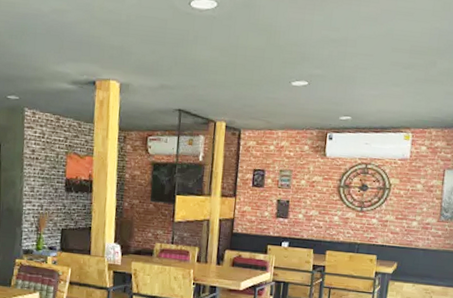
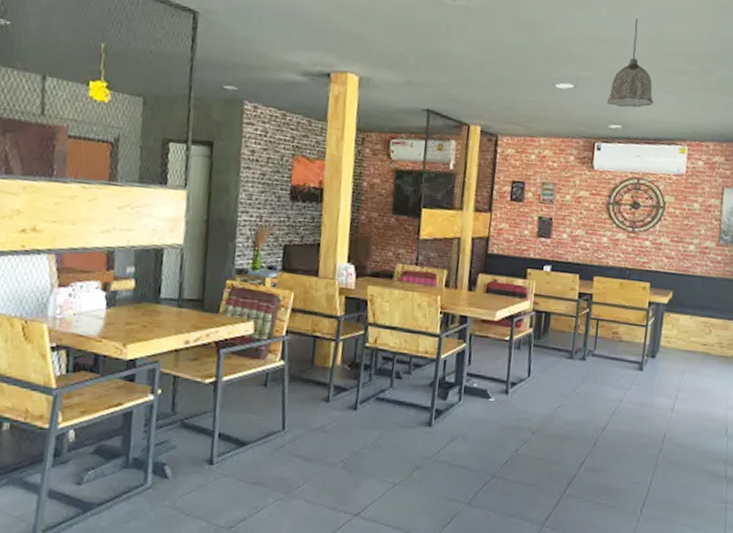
pendant lamp: none [338,19,381,100] -> present [607,18,654,108]

